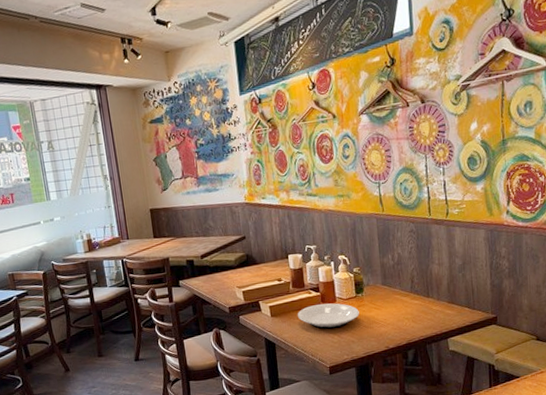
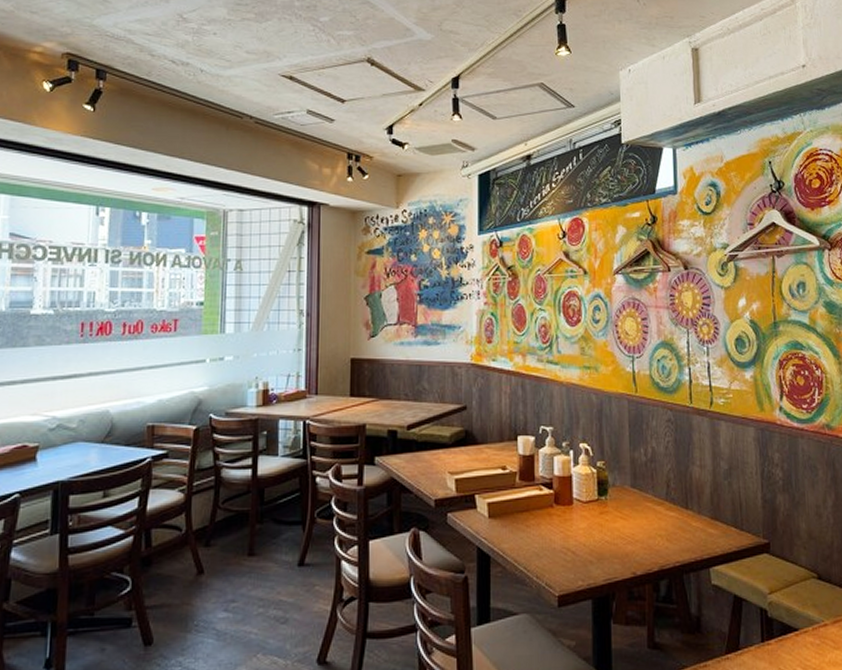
plate: present [298,303,359,330] -> none [523,505,601,543]

